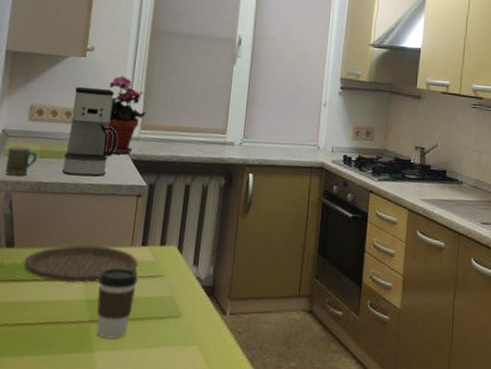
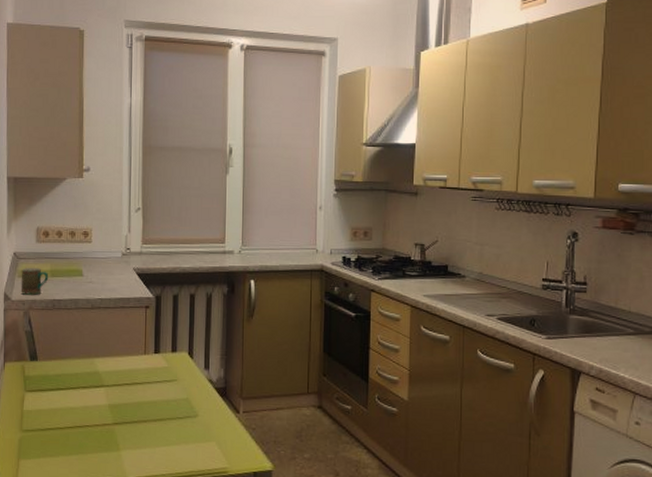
plate: present [23,245,138,283] -> none [48,355,153,391]
coffee maker: present [63,86,118,177] -> none [73,206,121,292]
coffee cup: present [96,268,138,339] -> none [117,375,154,439]
potted plant: present [105,76,146,155] -> none [108,193,146,269]

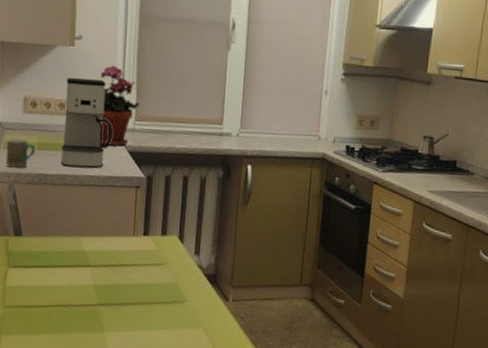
coffee maker: none [73,206,121,292] -> present [61,77,113,168]
potted plant: none [108,193,146,269] -> present [100,65,140,147]

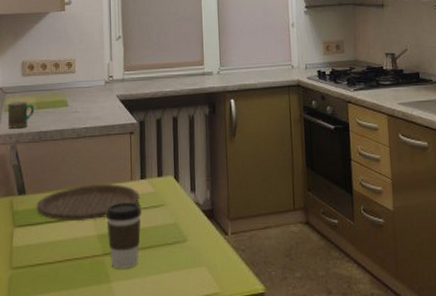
plate: none [32,234,141,270] -> present [36,184,140,222]
coffee maker: present [61,77,113,168] -> none [58,37,104,122]
potted plant: present [100,65,140,147] -> none [89,24,127,97]
coffee cup: none [103,256,142,321] -> present [105,202,141,269]

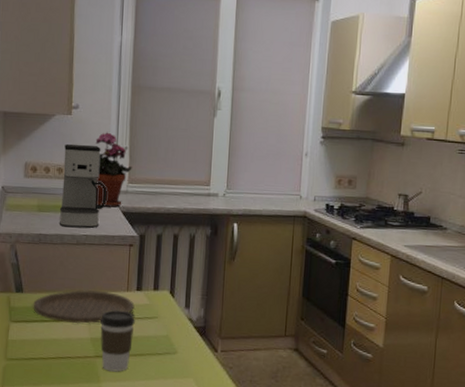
mug: present [7,101,35,129] -> none [8,202,36,229]
coffee maker: none [58,37,104,122] -> present [59,143,107,228]
potted plant: none [89,24,127,97] -> present [95,132,132,208]

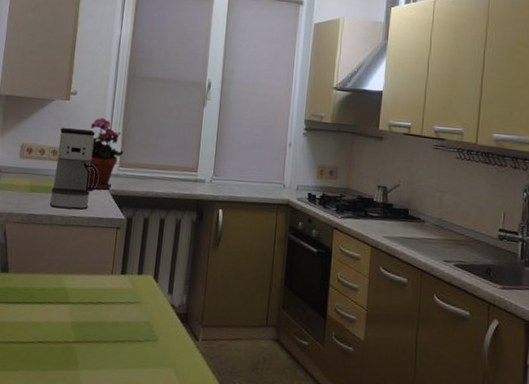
plate: present [33,290,135,324] -> none [16,272,118,307]
coffee cup: present [99,310,135,372] -> none [81,294,118,359]

